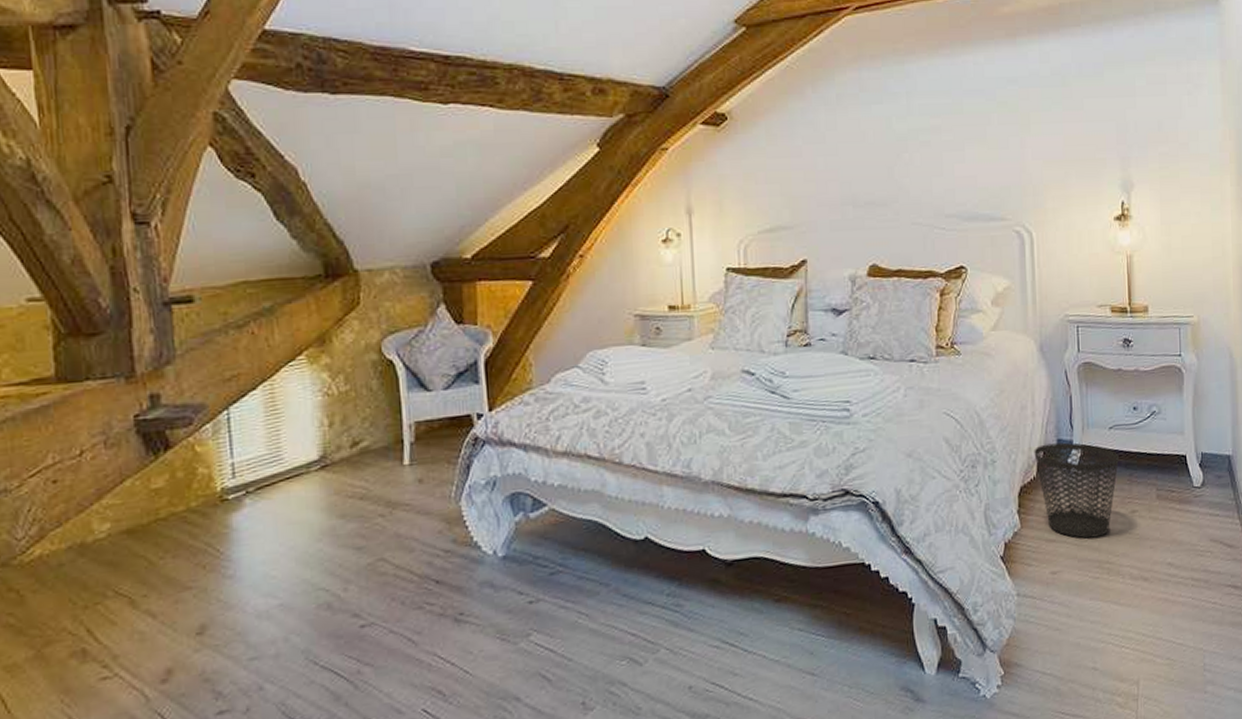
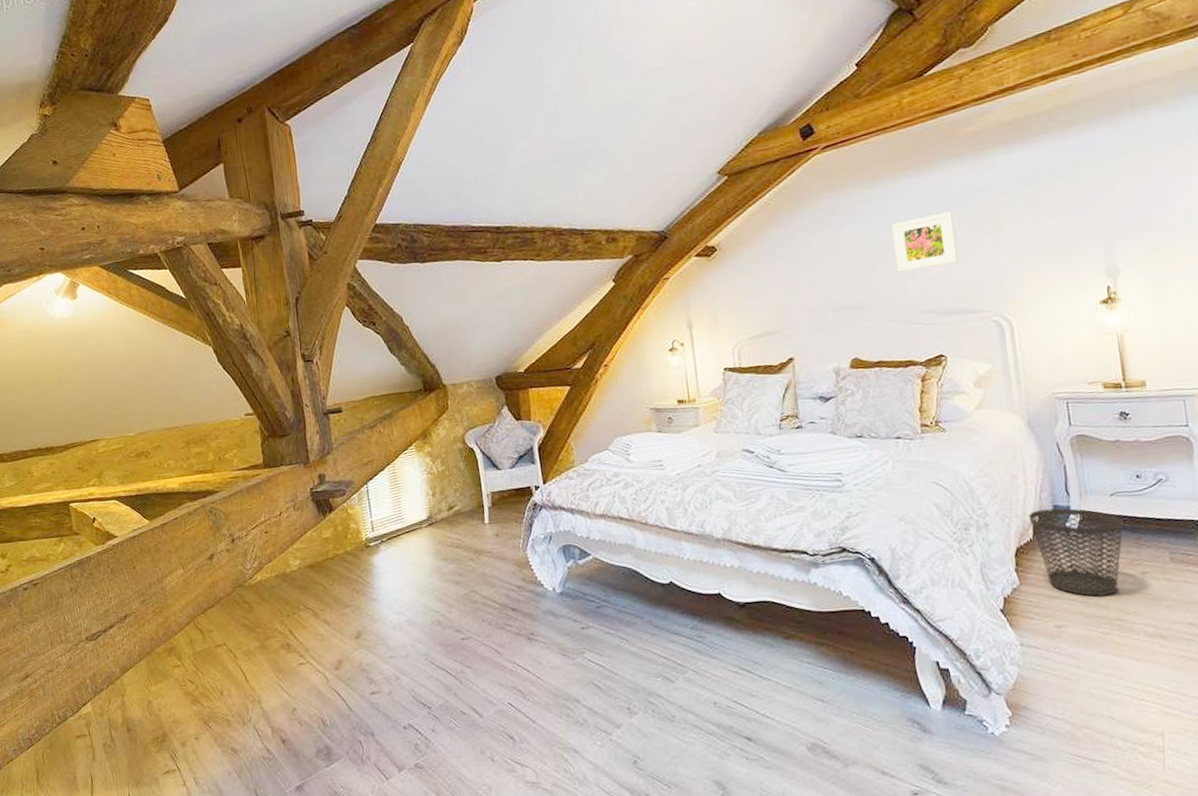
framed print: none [921,102,986,167] -> present [891,211,959,272]

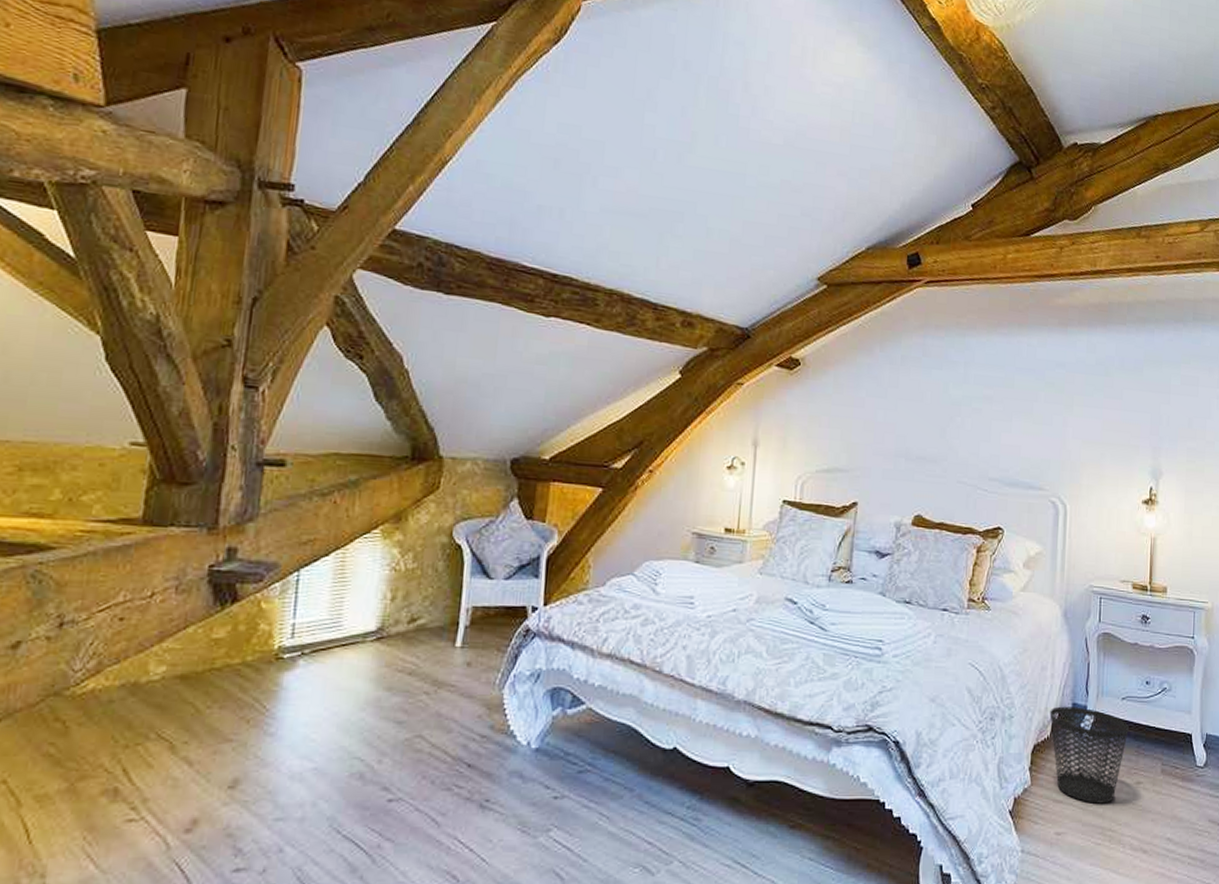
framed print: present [891,211,959,272] -> none [973,378,1032,435]

